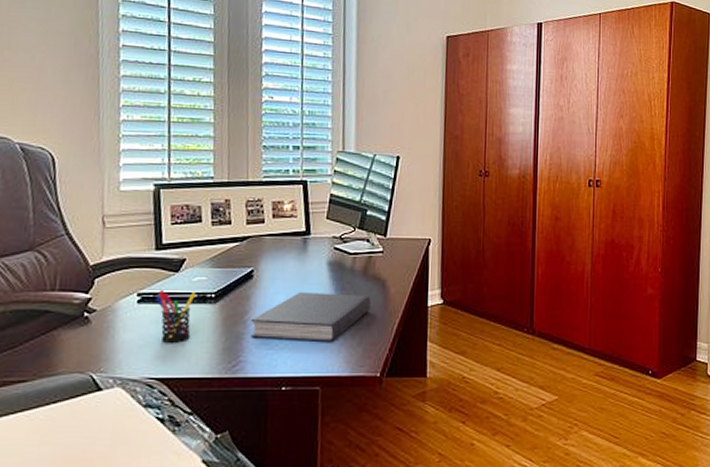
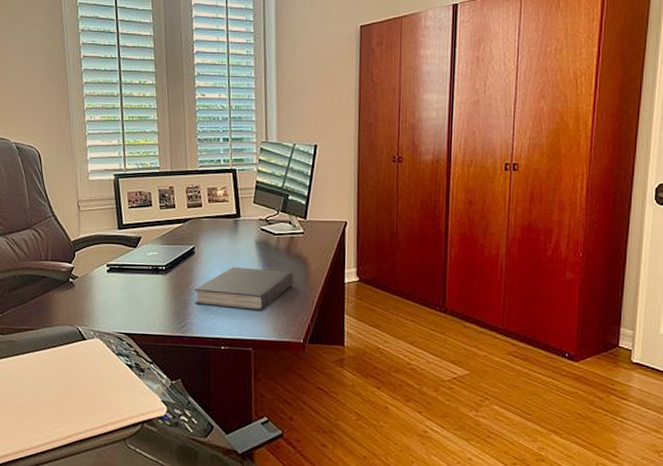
pen holder: present [156,289,196,343] -> none [121,261,151,306]

